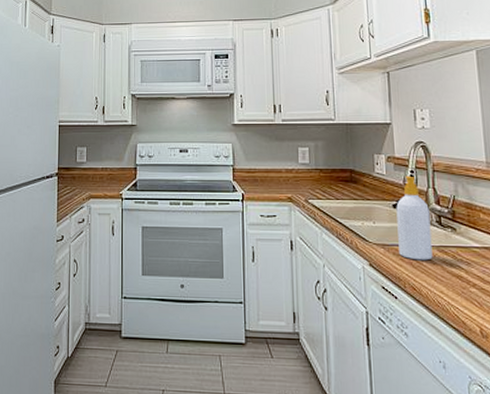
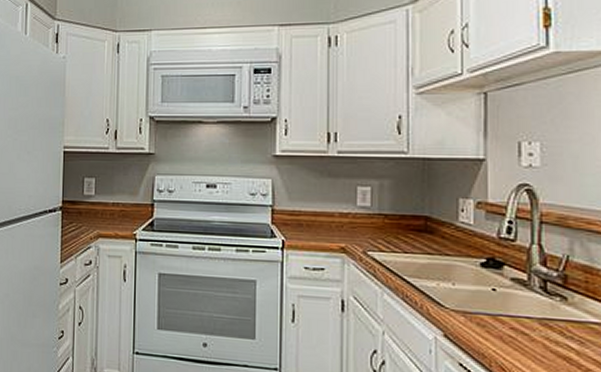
soap bottle: present [396,175,433,261] -> none [485,227,532,335]

